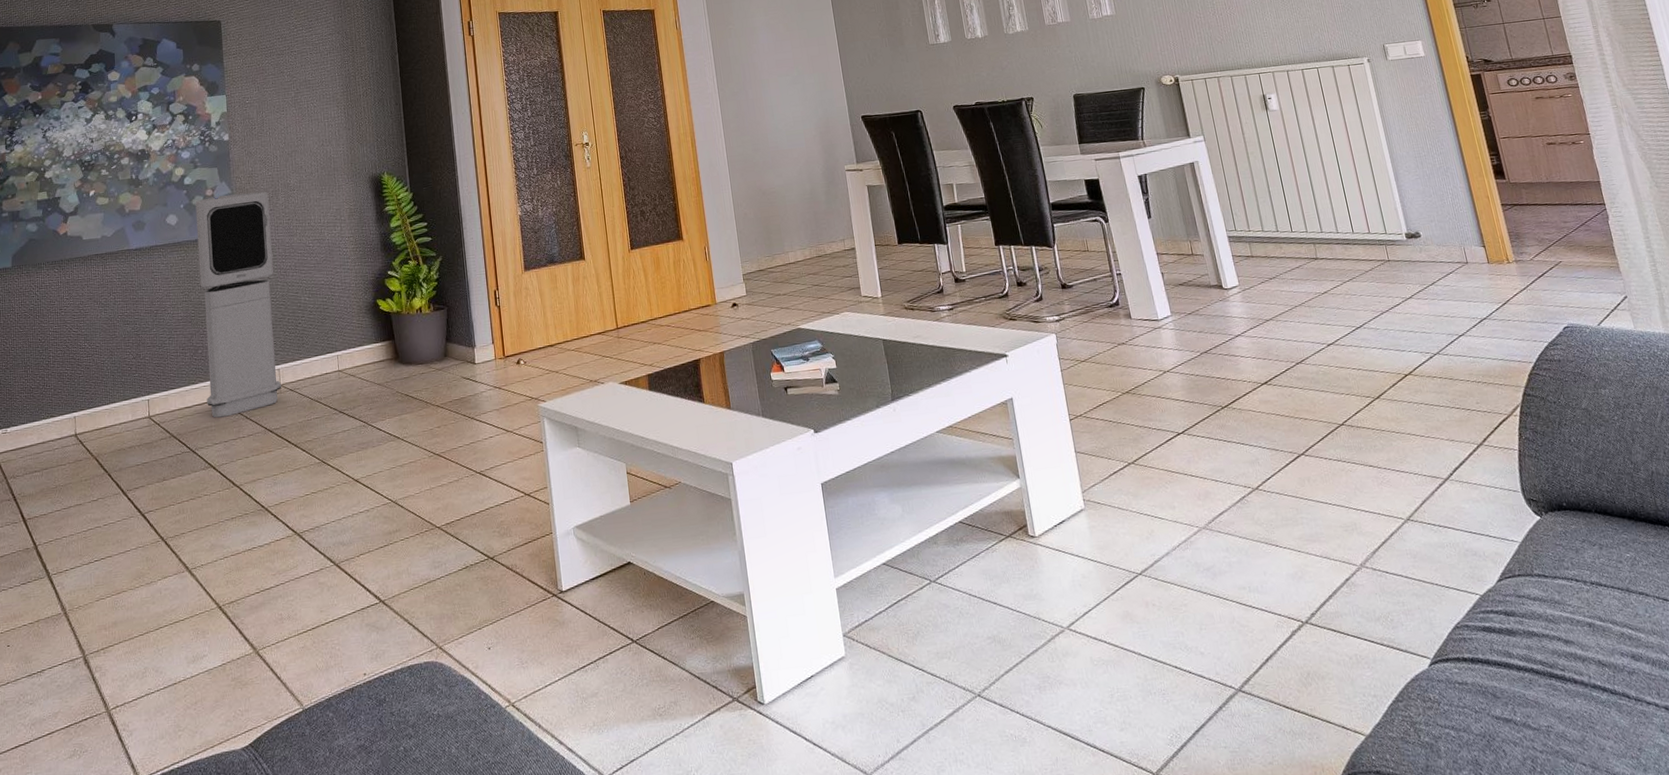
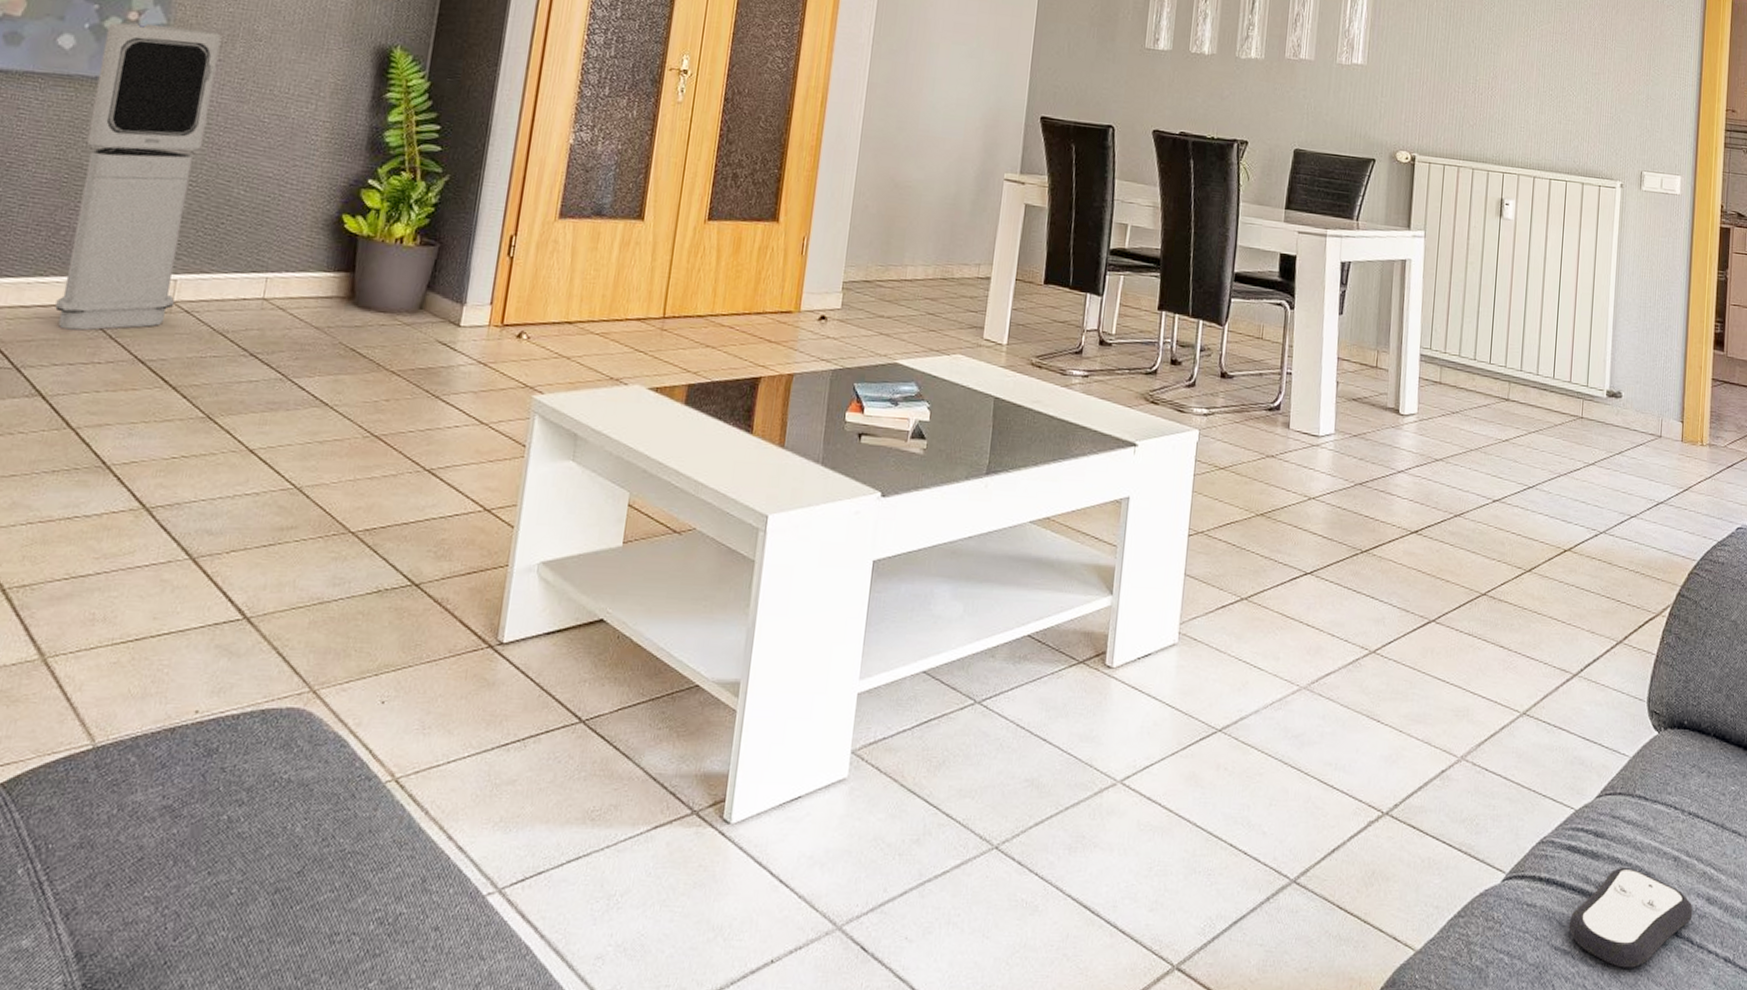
remote control: none [1503,638,1622,728] -> present [1568,867,1693,968]

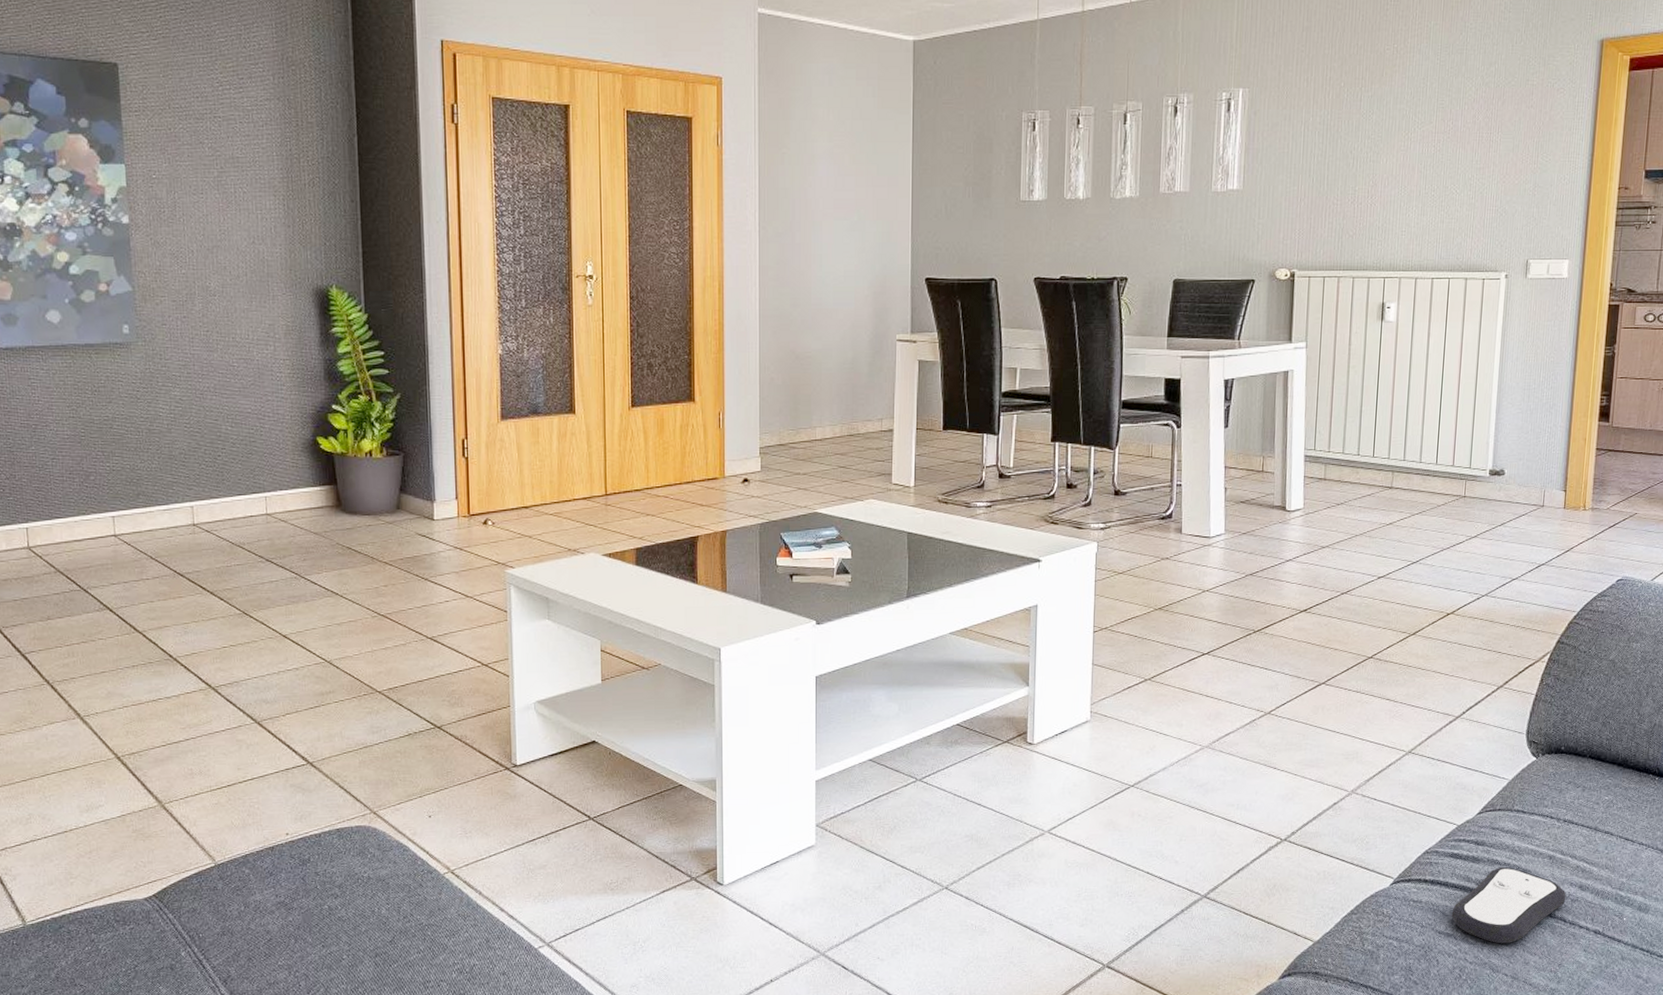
air purifier: present [55,22,222,331] -> none [84,292,196,555]

